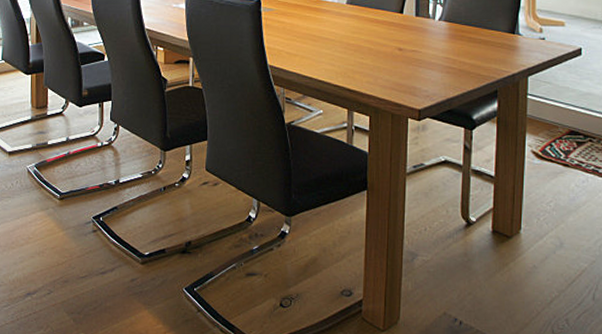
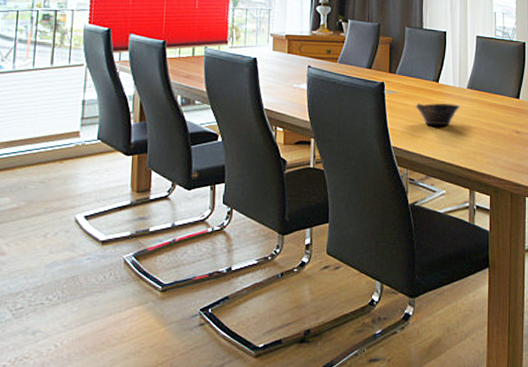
bowl: none [292,19,339,43] -> present [415,103,460,126]

